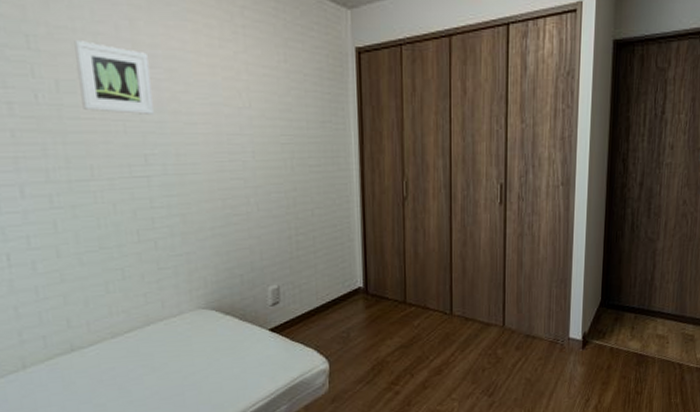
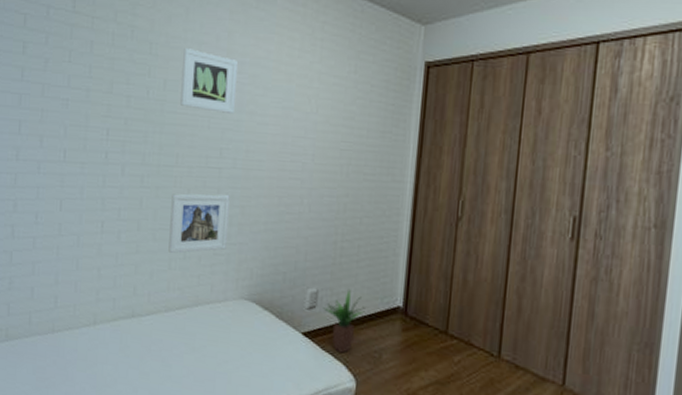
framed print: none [93,203,172,275] -> present [168,193,230,253]
potted plant: none [287,279,328,340] -> present [323,288,365,354]

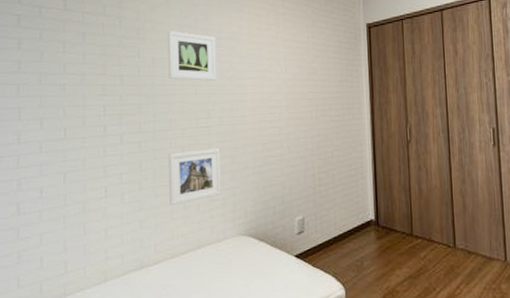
potted plant: present [323,288,365,354] -> none [310,211,345,267]

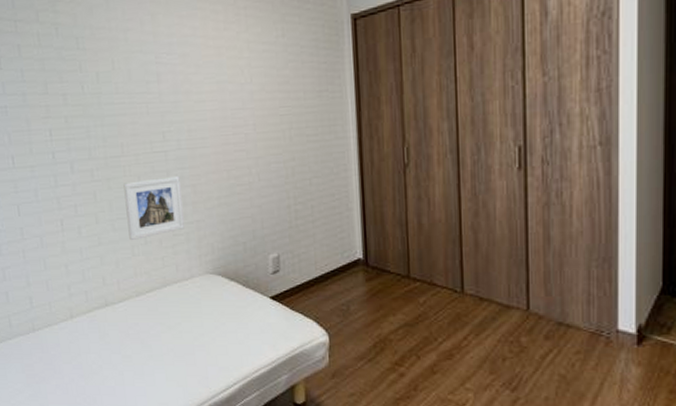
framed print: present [168,31,217,81] -> none [110,37,170,97]

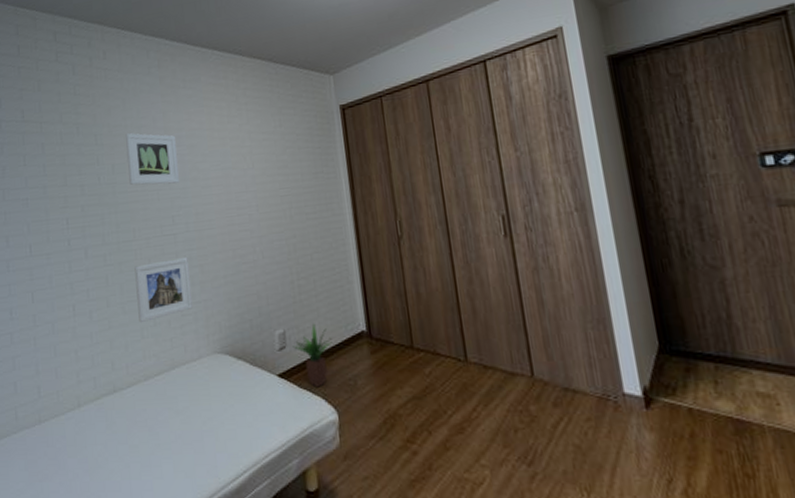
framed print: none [110,37,170,97] -> present [126,133,179,186]
potted plant: none [286,249,327,311] -> present [293,323,332,387]

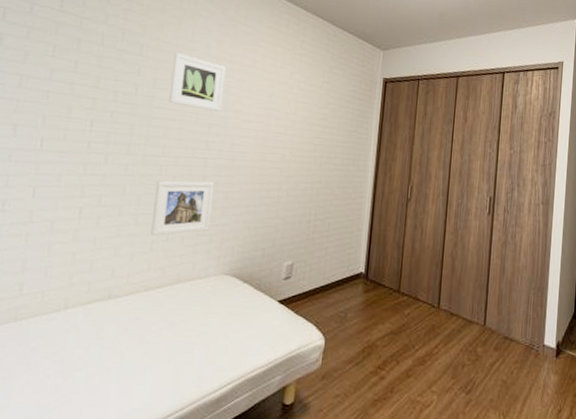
potted plant: present [293,323,332,387] -> none [297,260,334,316]

